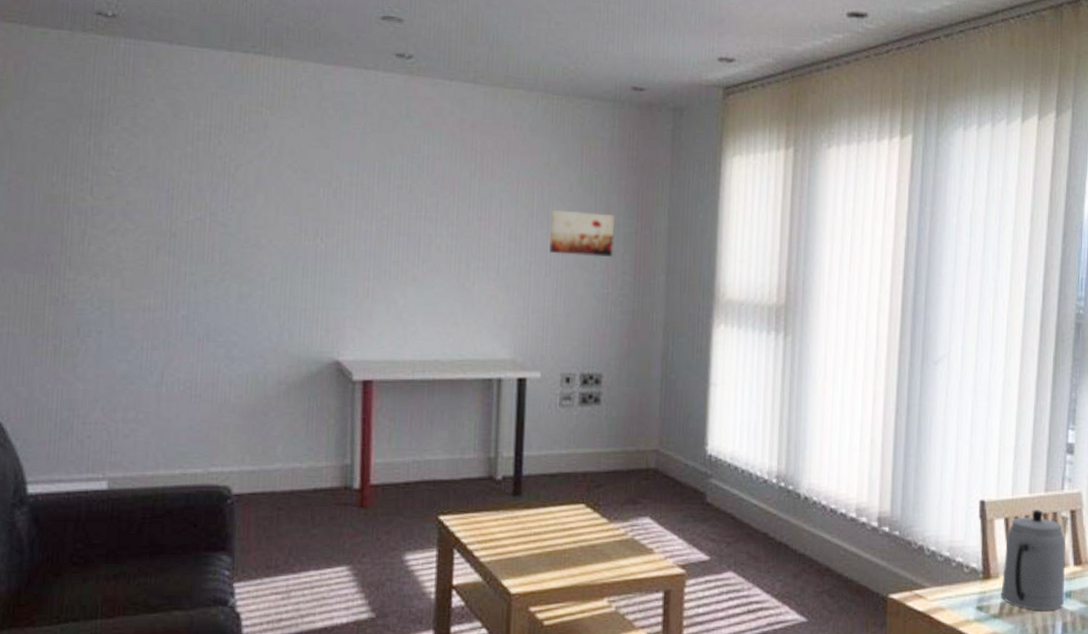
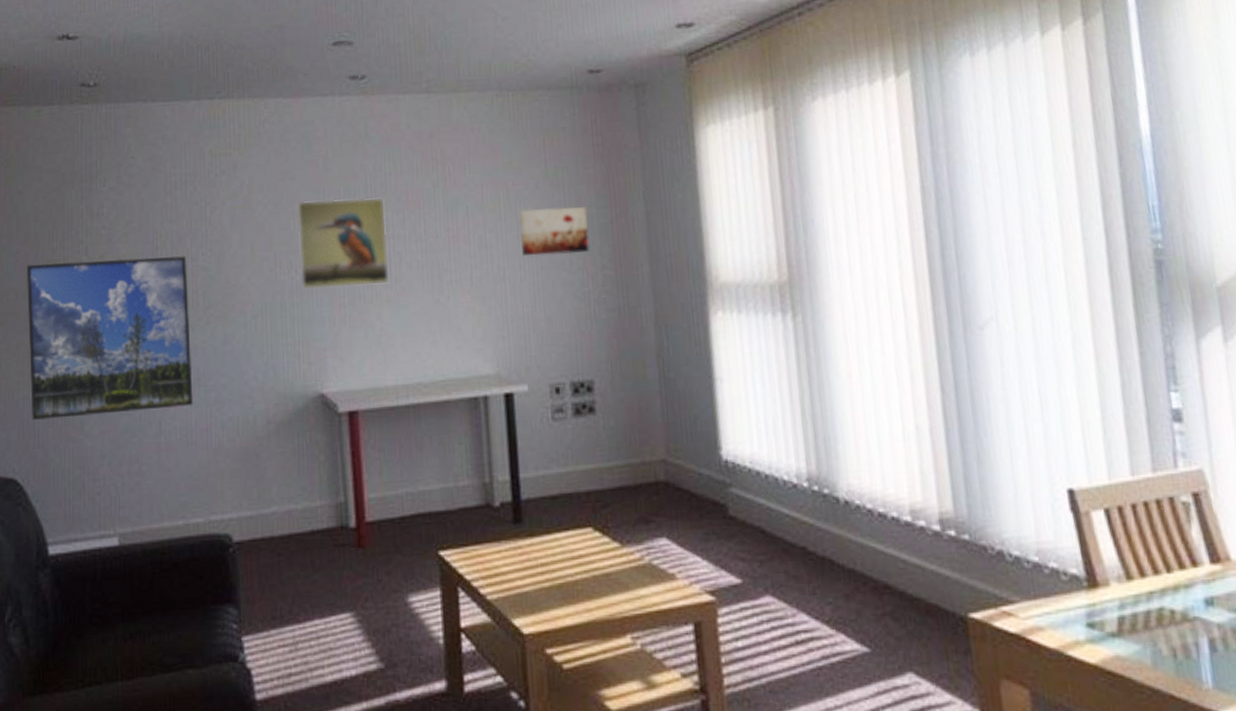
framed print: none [16,196,205,360] -> present [27,256,193,421]
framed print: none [325,170,421,264] -> present [297,196,388,290]
teapot: present [1001,510,1067,611] -> none [1110,495,1207,625]

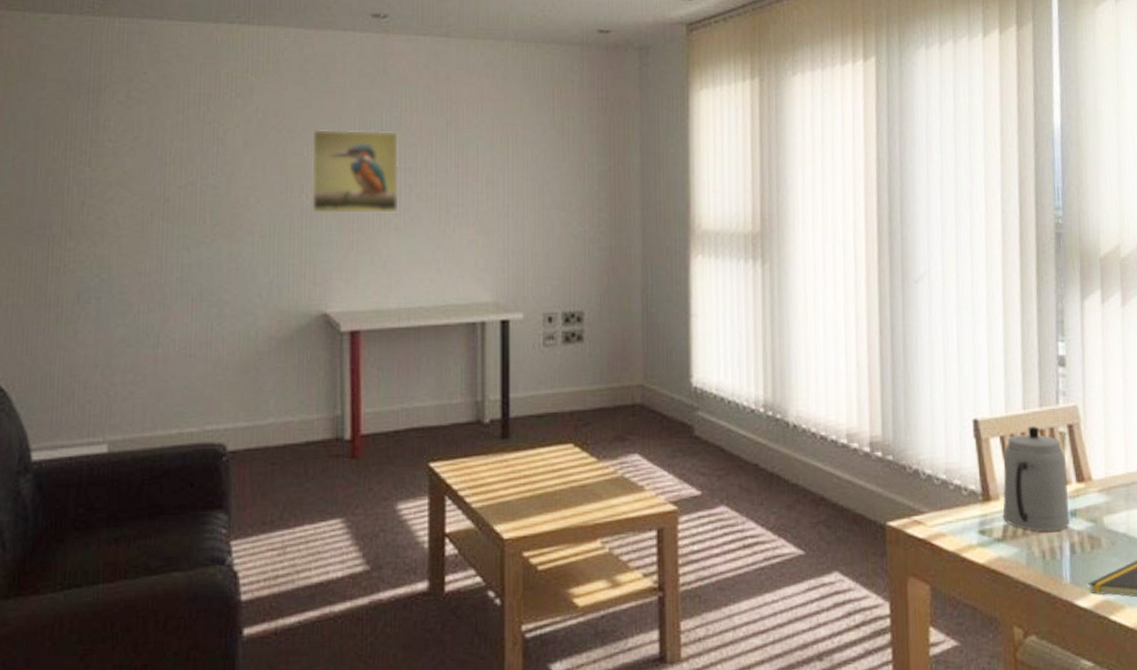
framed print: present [27,256,193,421] -> none [20,171,196,328]
wall art: present [518,207,590,256] -> none [525,152,588,196]
teapot: none [1110,495,1207,625] -> present [1003,426,1071,532]

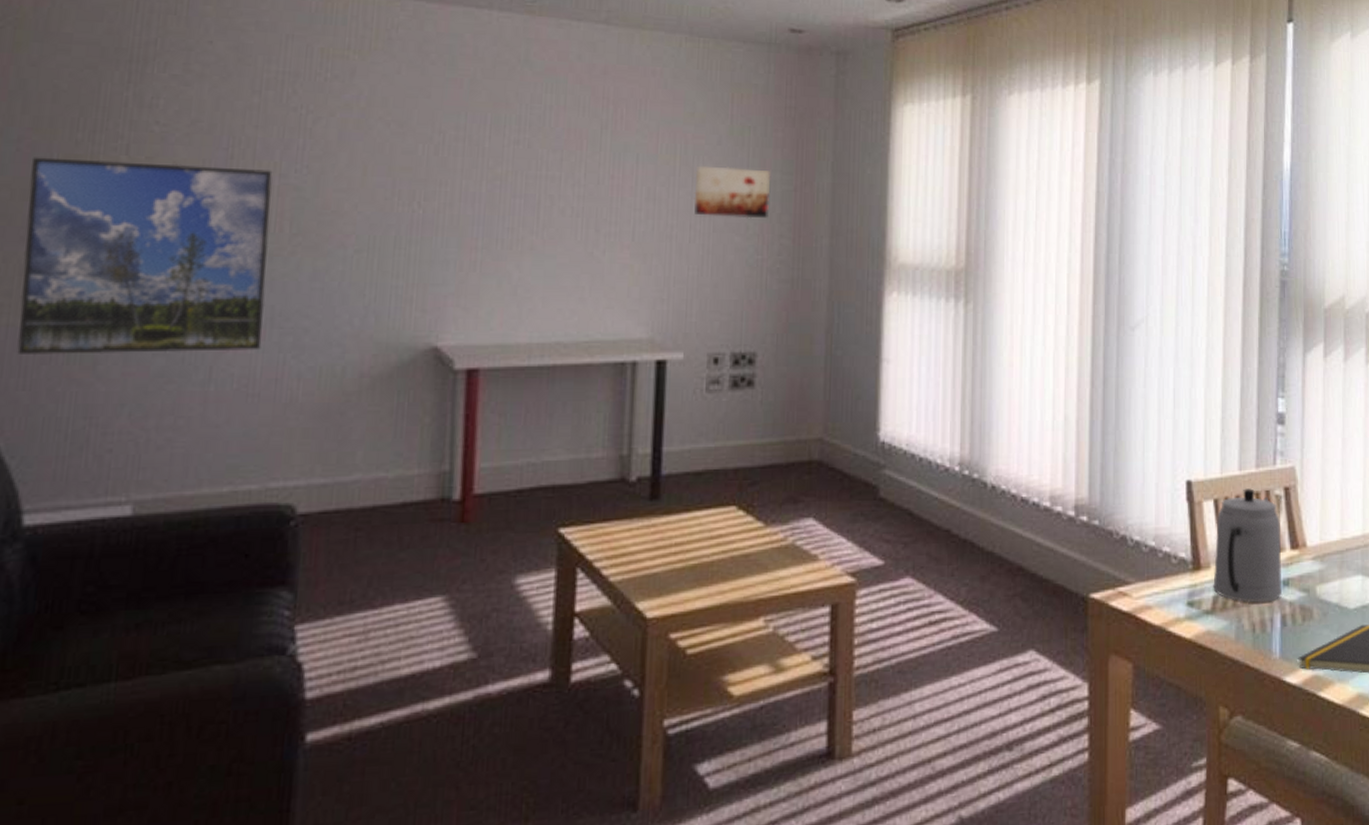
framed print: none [20,171,196,328] -> present [17,157,273,356]
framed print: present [310,128,400,214] -> none [424,123,541,231]
wall art: none [525,152,588,196] -> present [694,165,770,219]

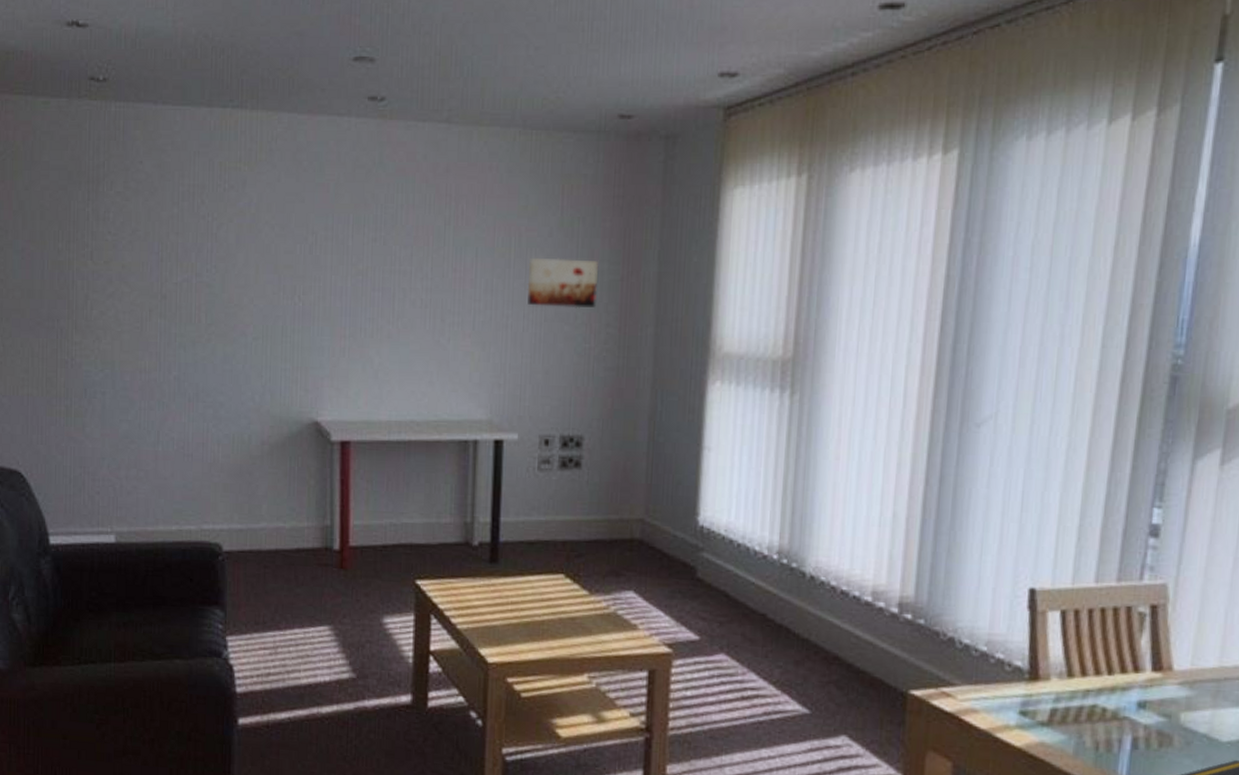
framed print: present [17,157,273,356] -> none [32,263,192,420]
teapot: present [1213,488,1283,603] -> none [1051,602,1143,723]

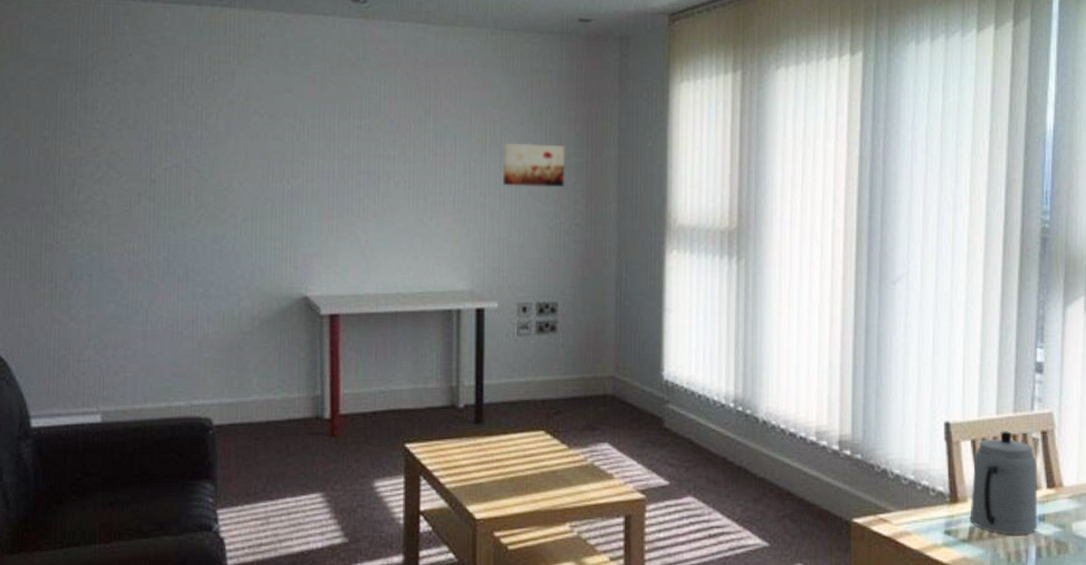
teapot: none [1051,602,1143,723] -> present [970,431,1038,535]

